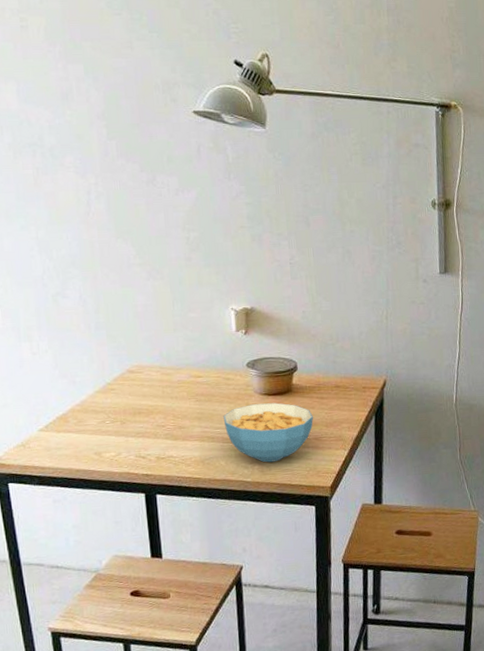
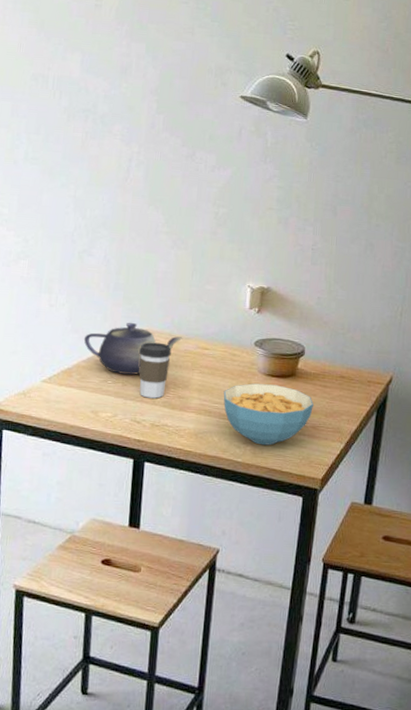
teapot: none [73,360,174,413] -> present [83,322,183,375]
coffee cup: none [132,376,165,433] -> present [139,342,171,399]

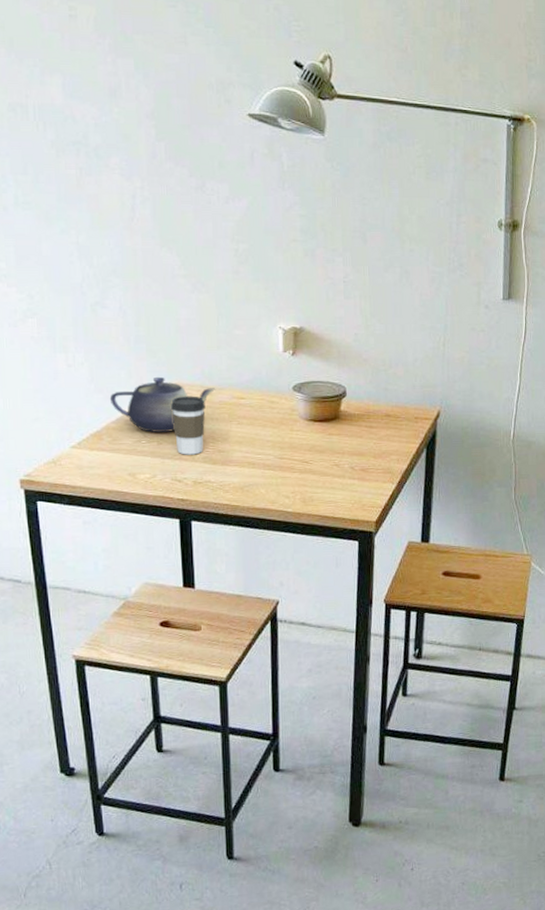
cereal bowl: present [223,383,313,446] -> none [265,430,361,493]

